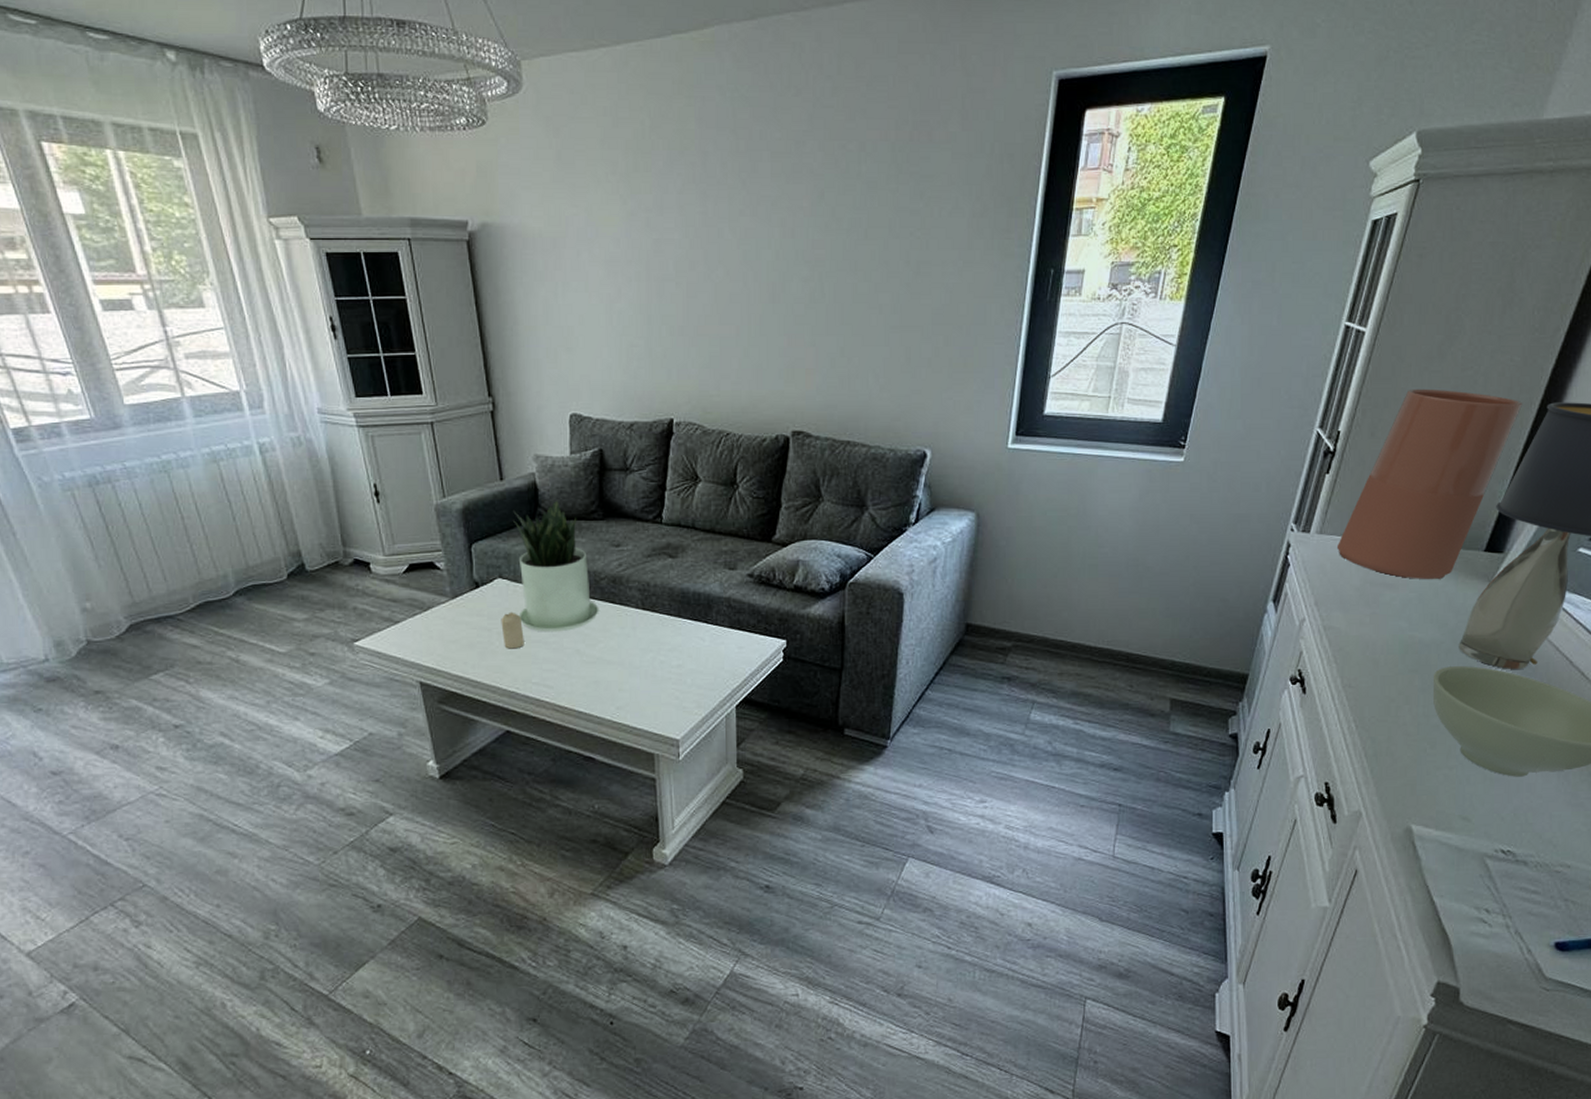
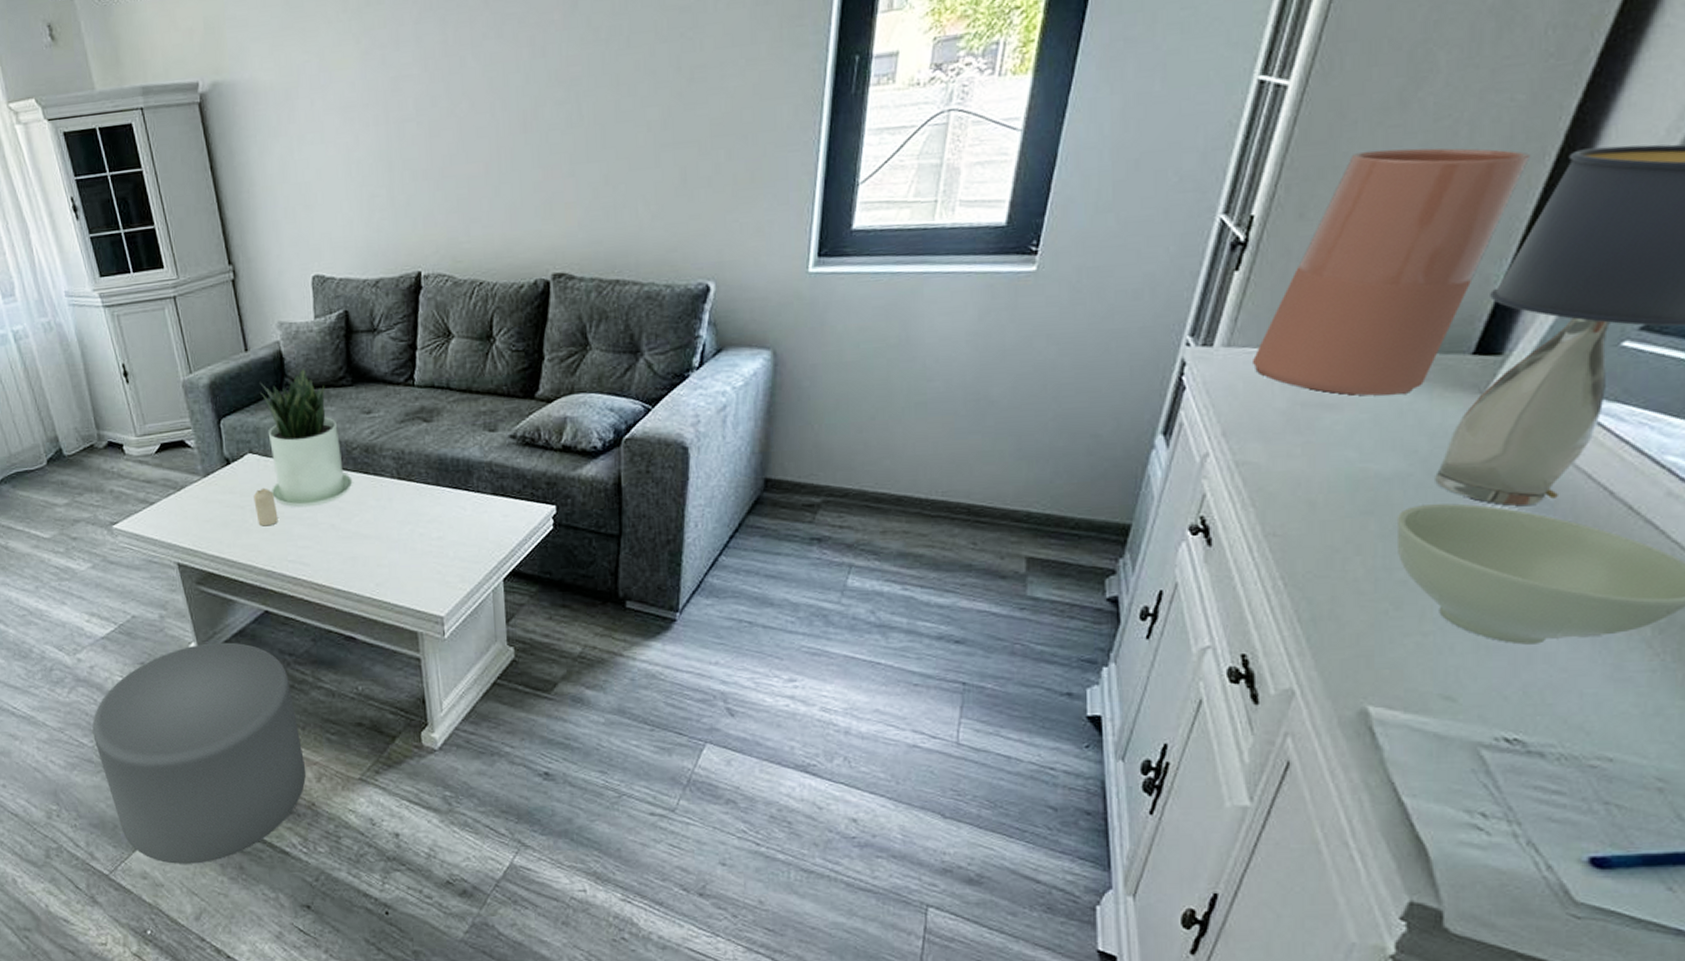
pouf: none [320,760,538,982] -> present [92,642,306,864]

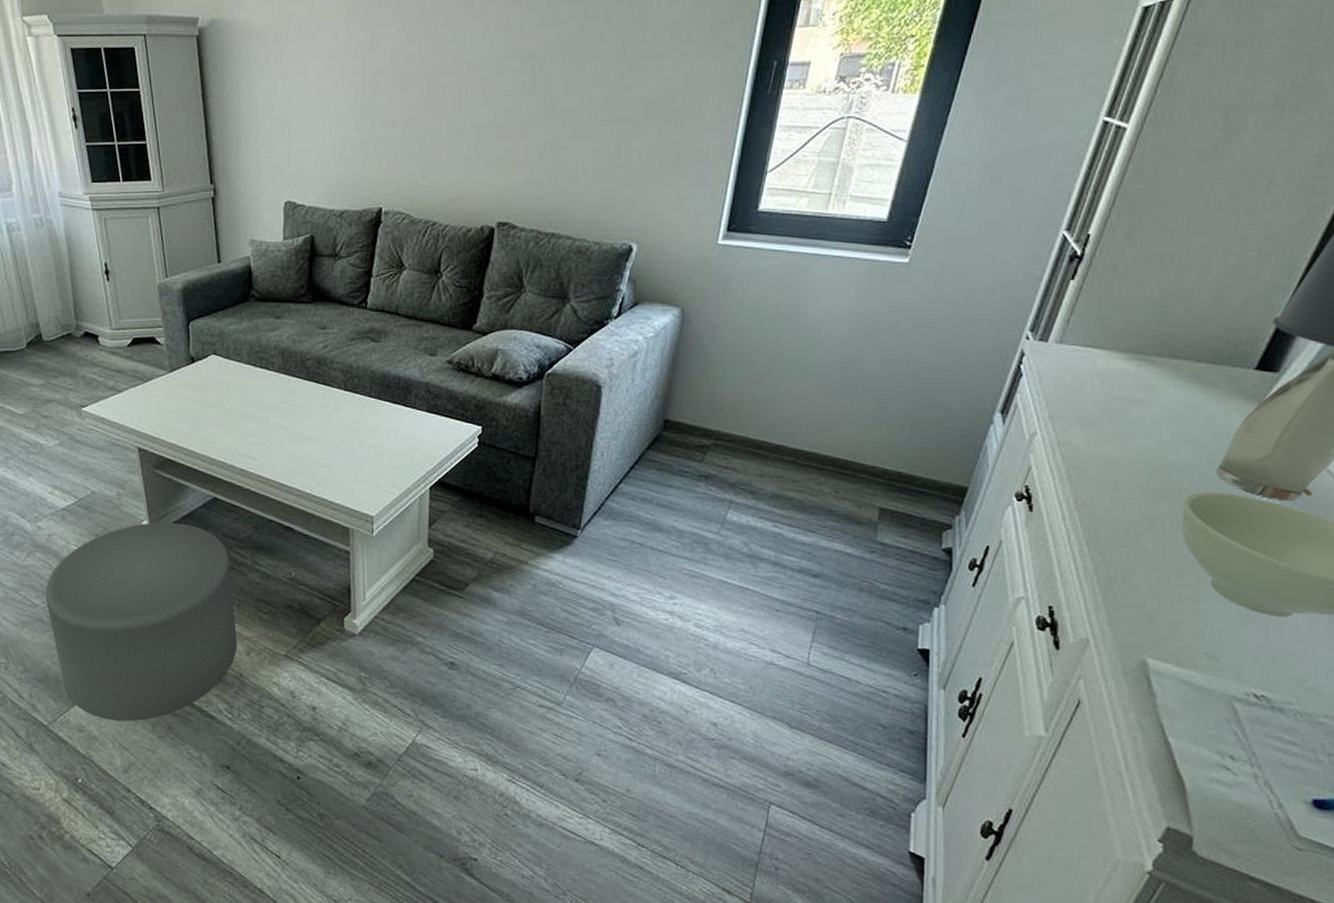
candle: present [253,487,278,527] -> none [213,386,234,422]
planter: present [260,369,353,508] -> none [228,284,304,408]
vase: present [1251,148,1529,397] -> none [1078,190,1313,398]

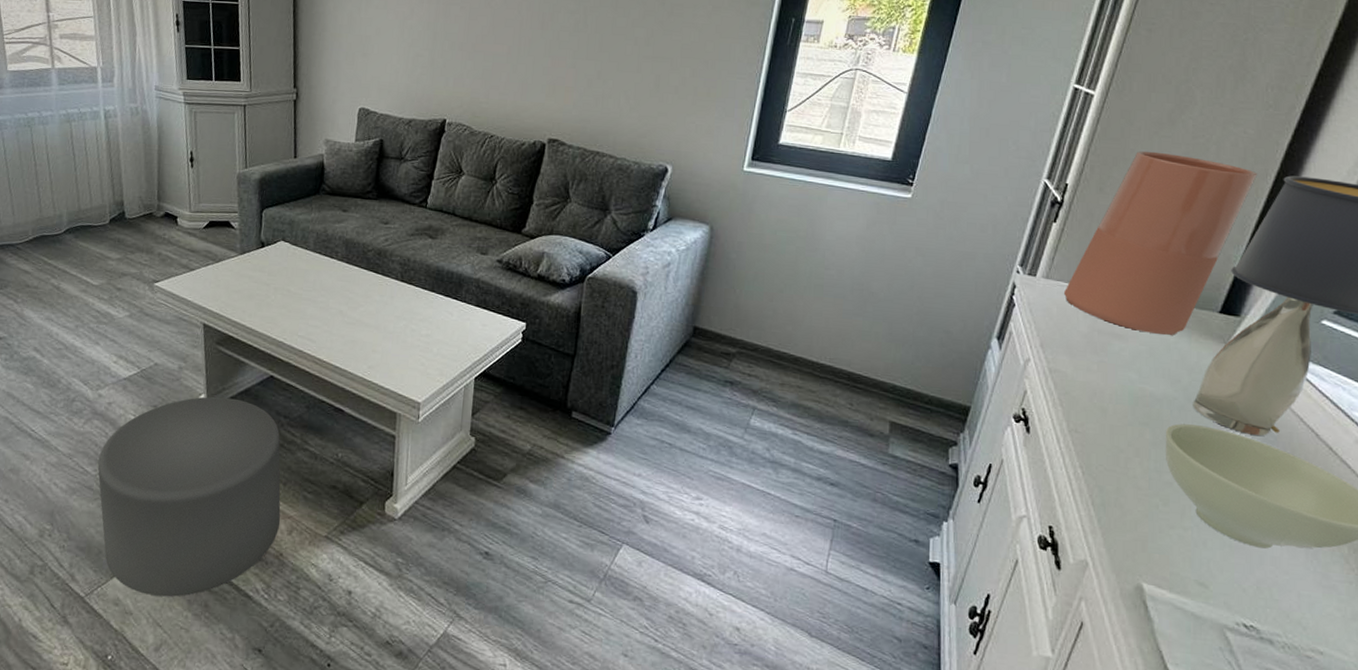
vase: none [1078,190,1313,398] -> present [1063,150,1257,336]

